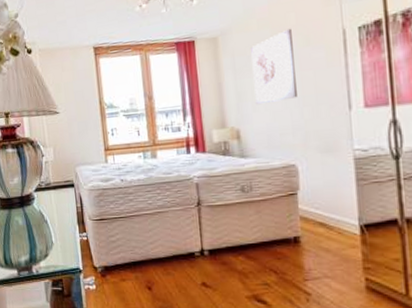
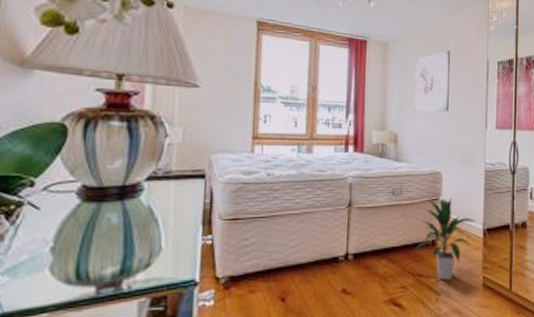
indoor plant: none [272,192,348,279] -> present [413,199,475,280]

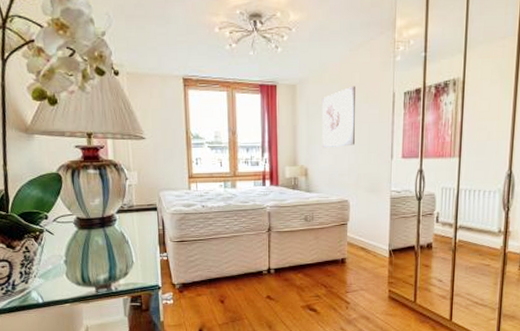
indoor plant: present [413,199,475,280] -> none [325,223,381,292]

